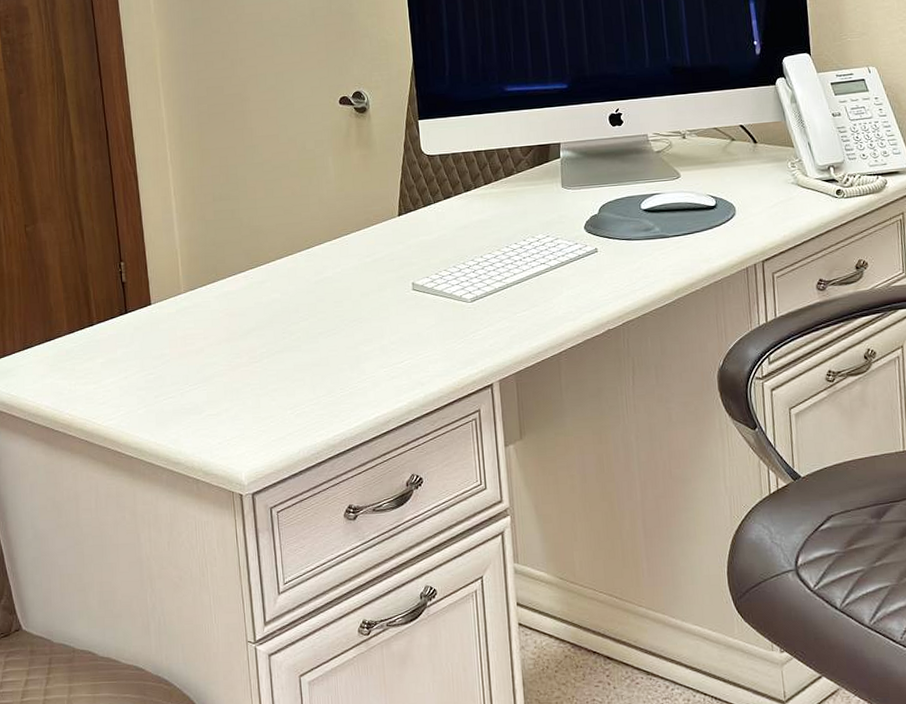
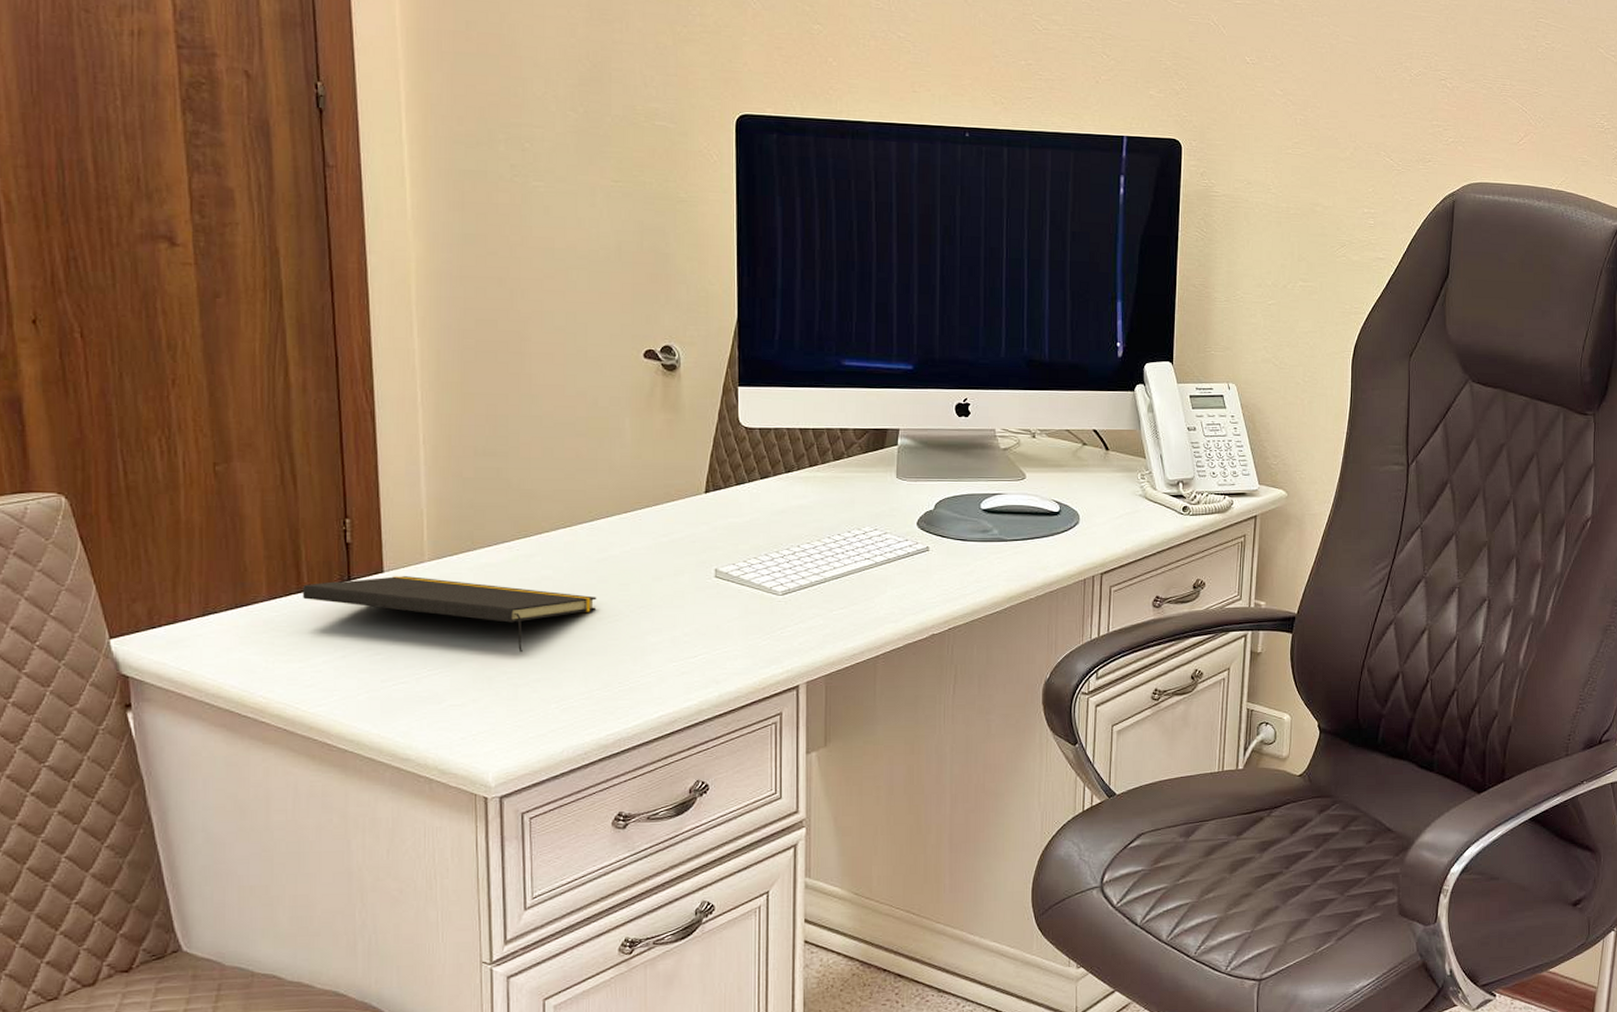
notepad: none [92,306,318,367] -> present [302,576,597,653]

